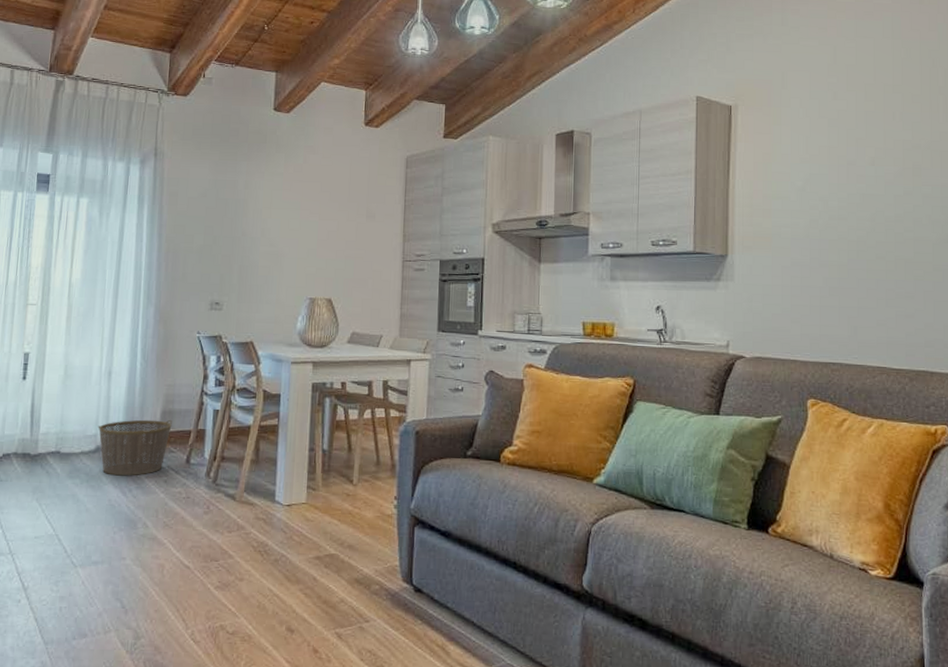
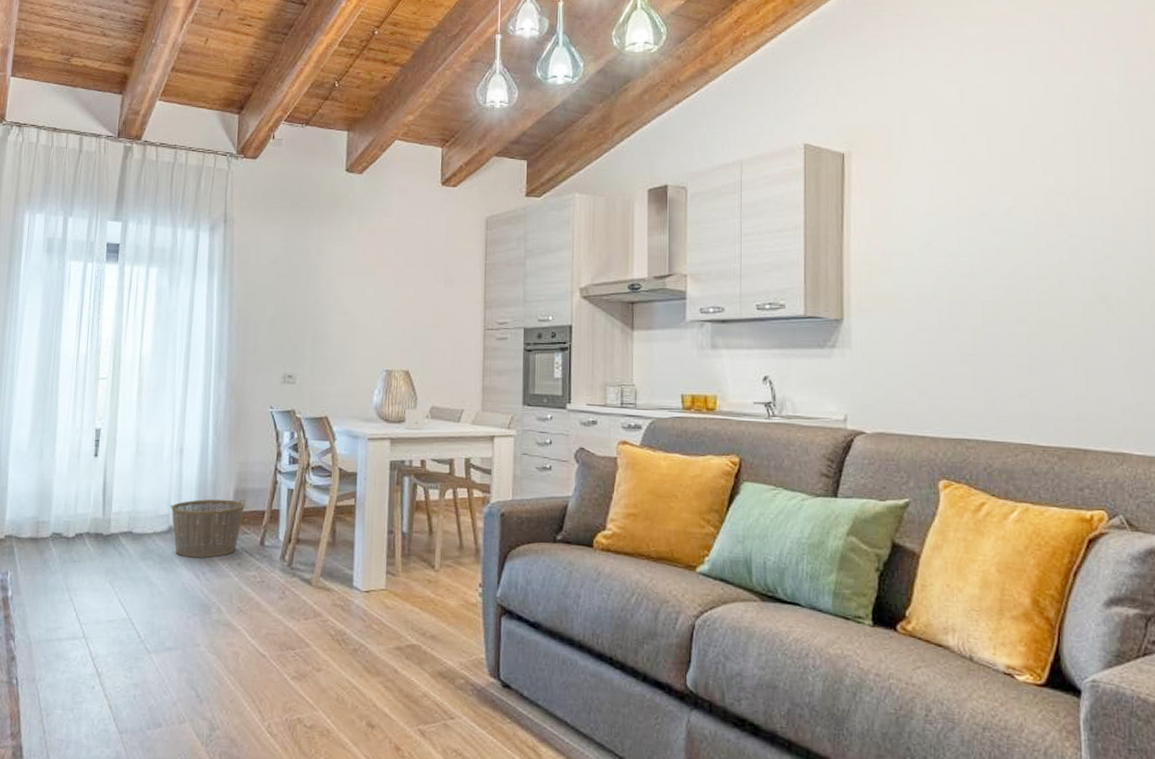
mug: none [326,334,352,354] -> present [405,409,432,430]

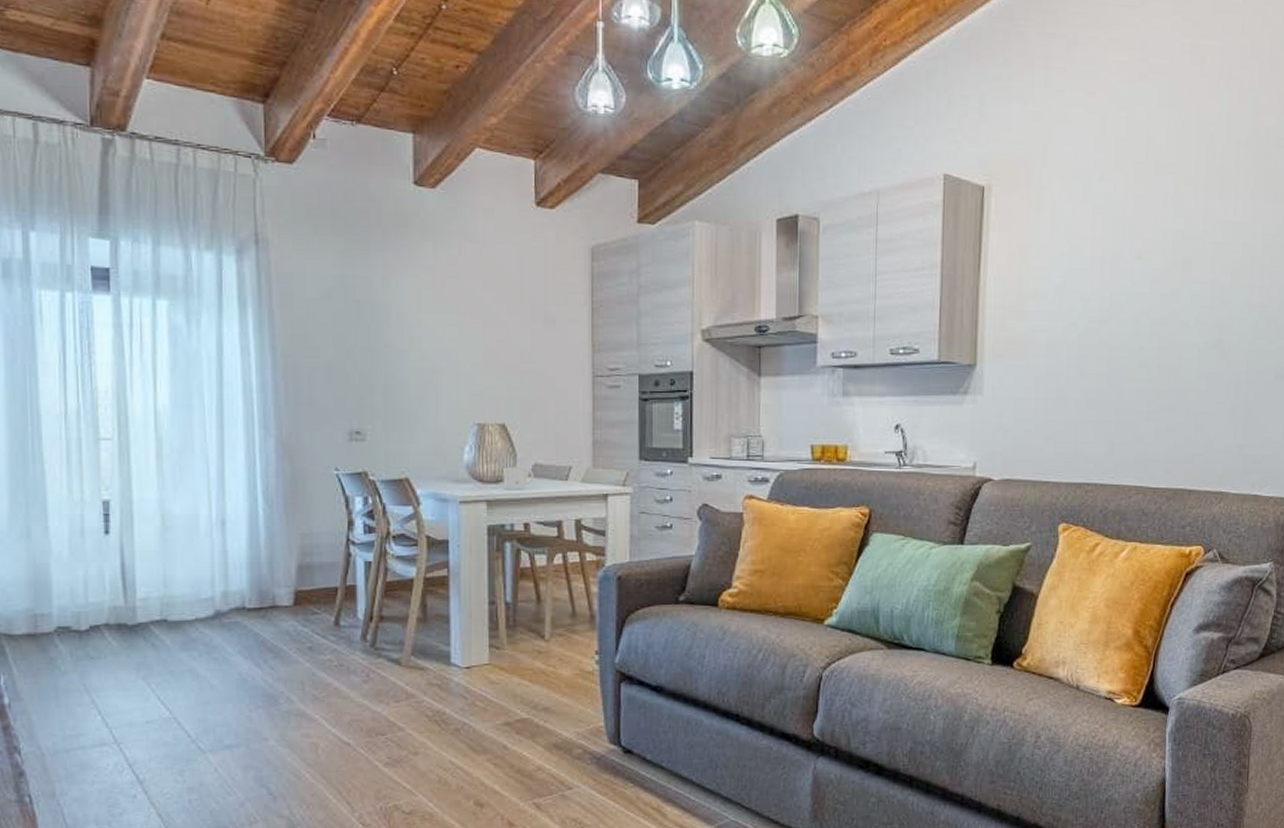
basket: present [170,499,246,558] -> none [214,575,312,645]

